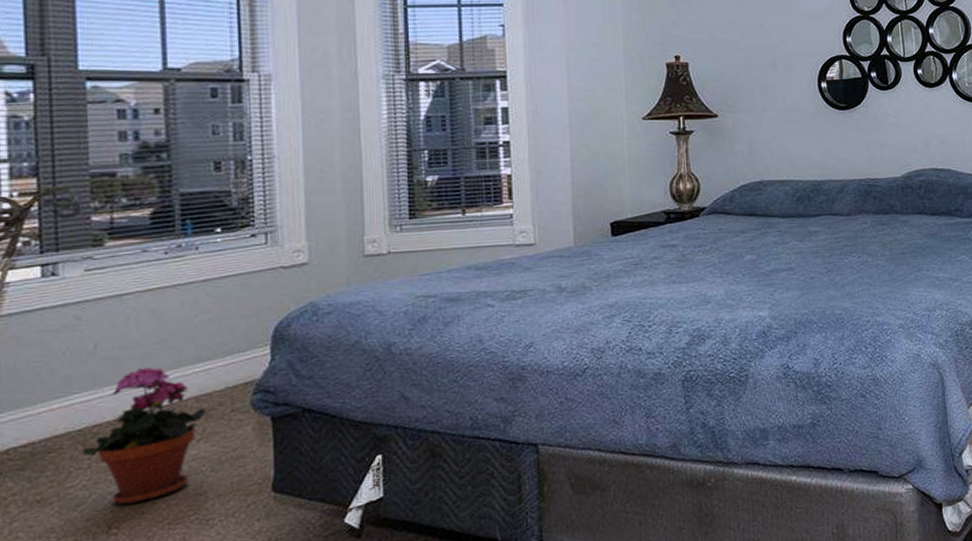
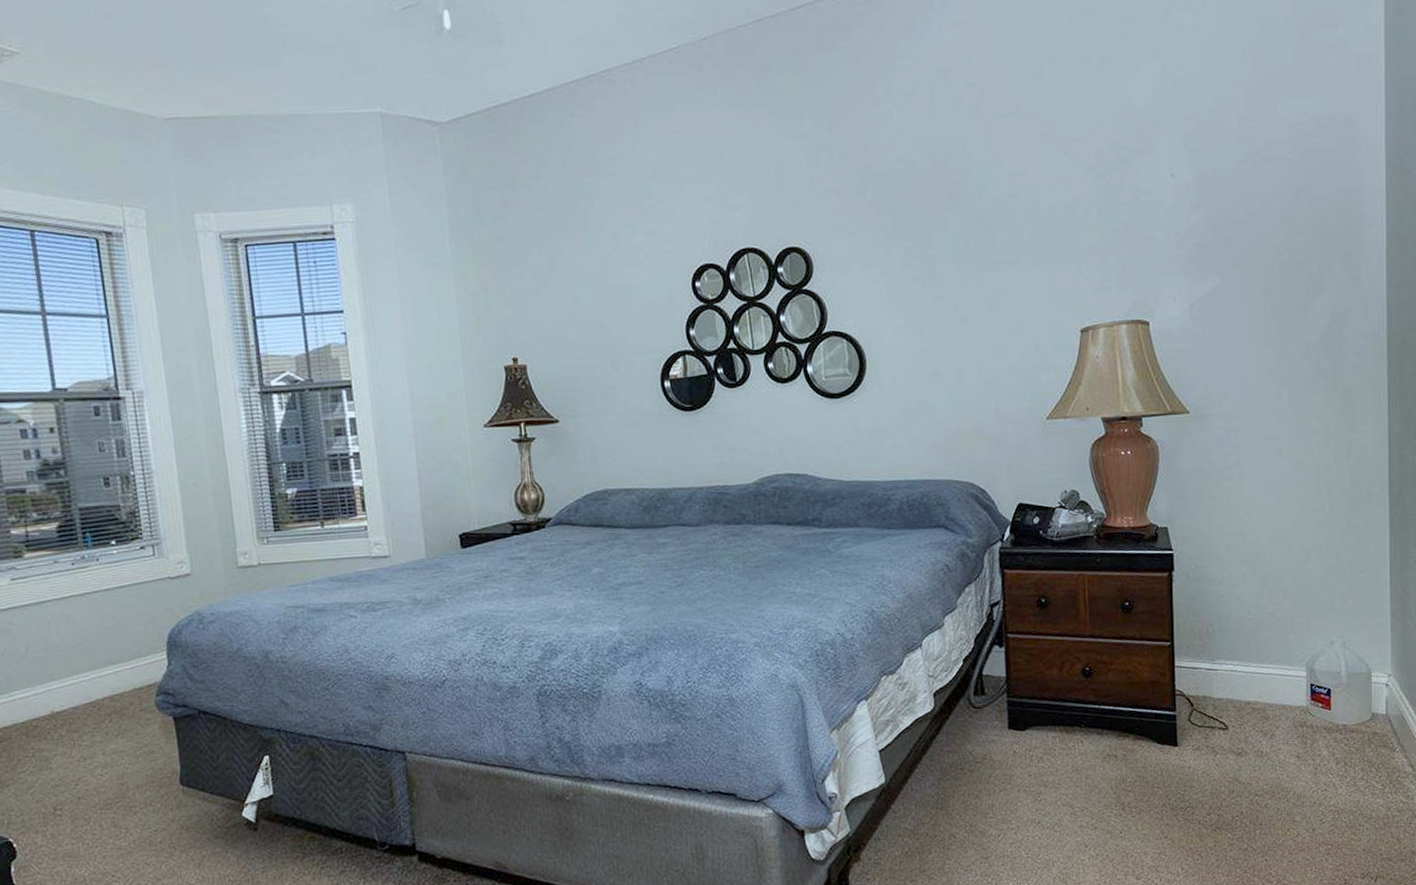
potted plant: present [82,367,207,505] -> none [27,668,121,790]

